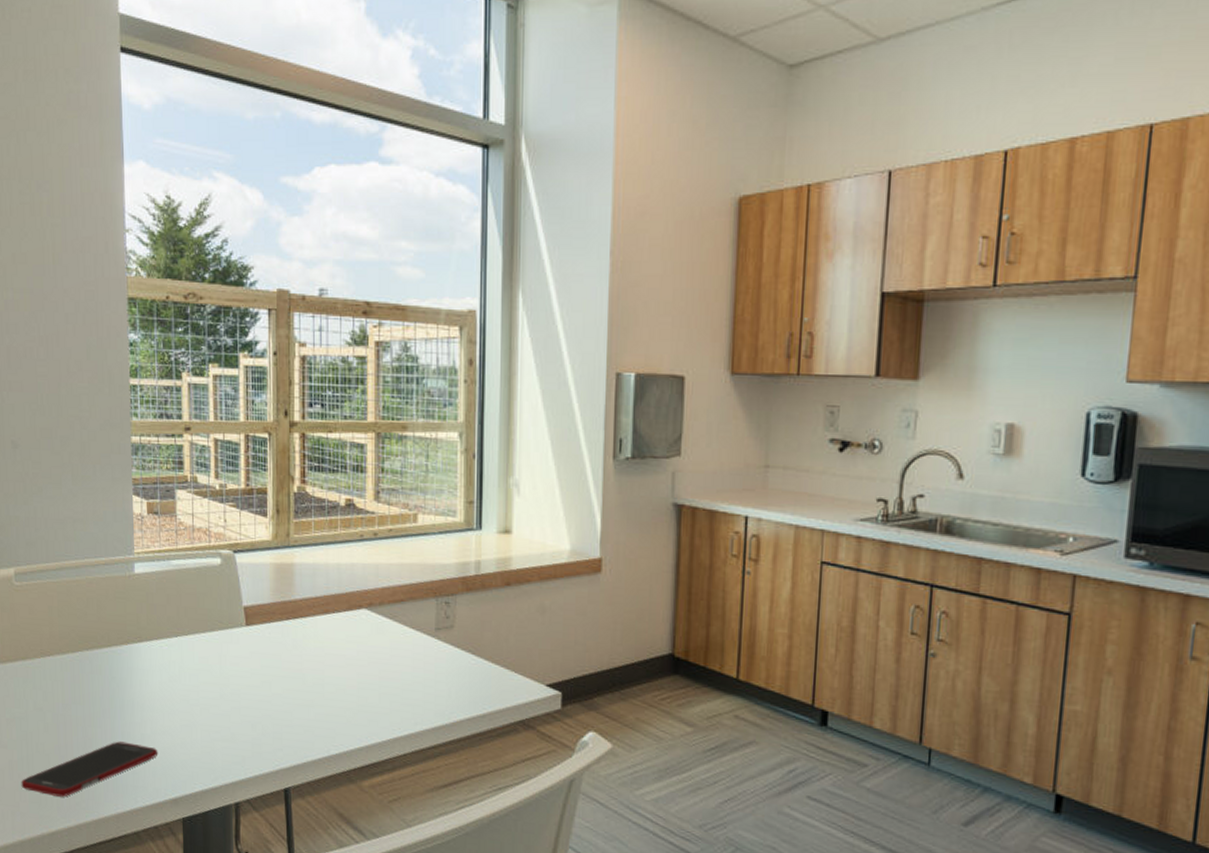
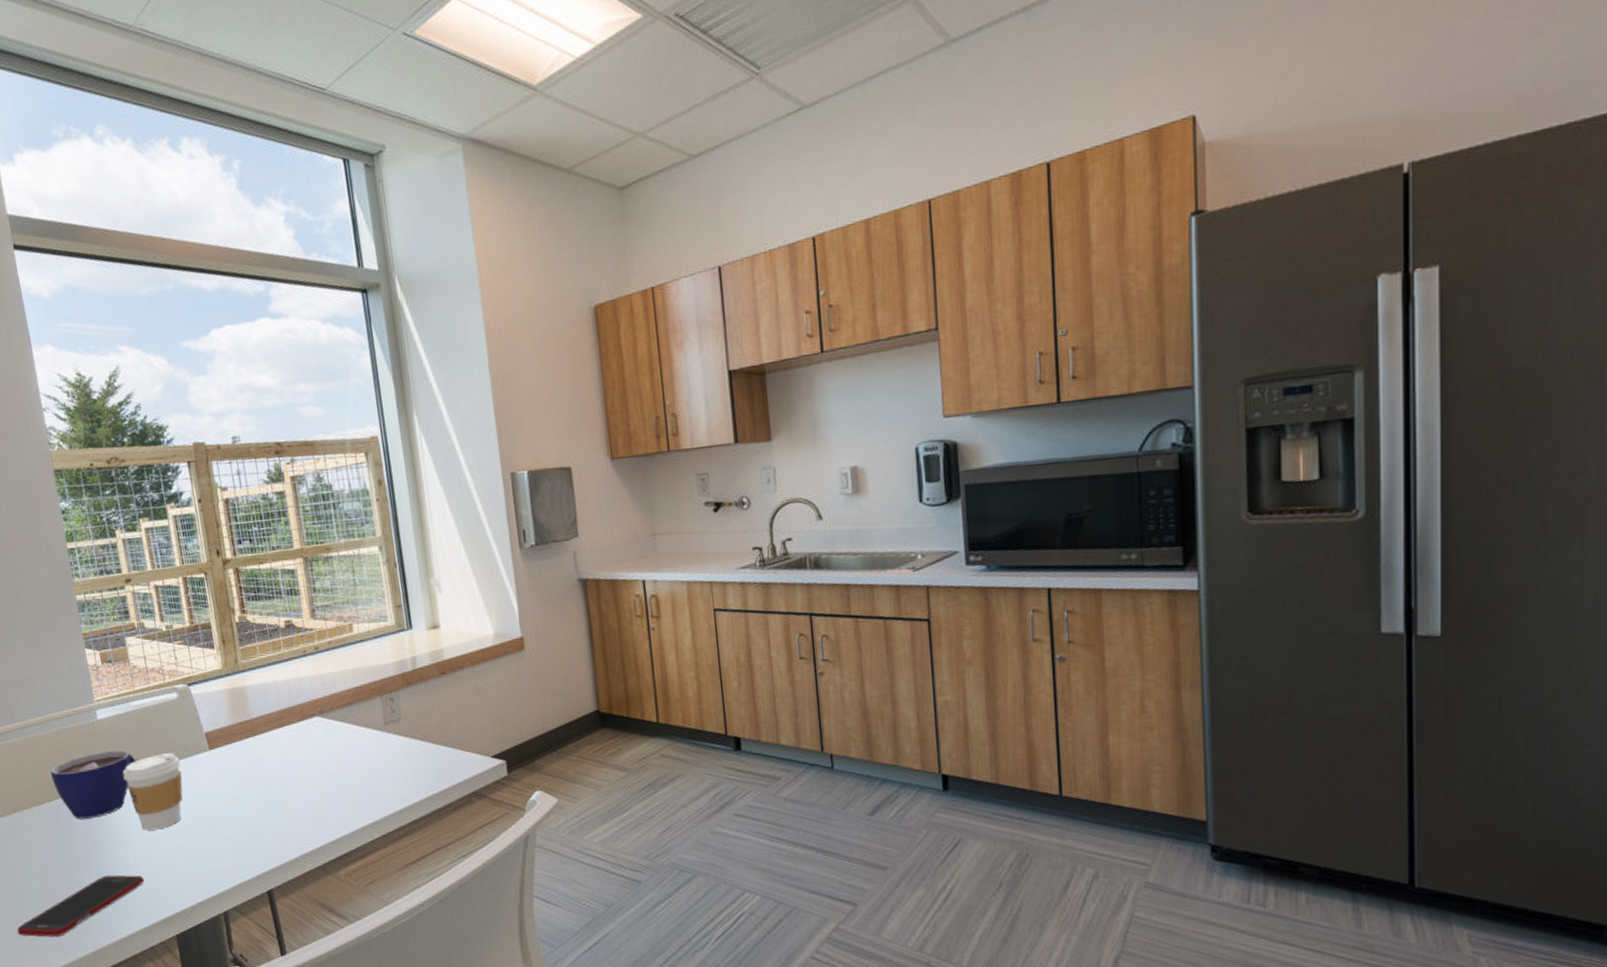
cup: none [79,608,168,678] -> present [50,750,137,819]
coffee cup: none [152,621,214,702] -> present [122,753,183,831]

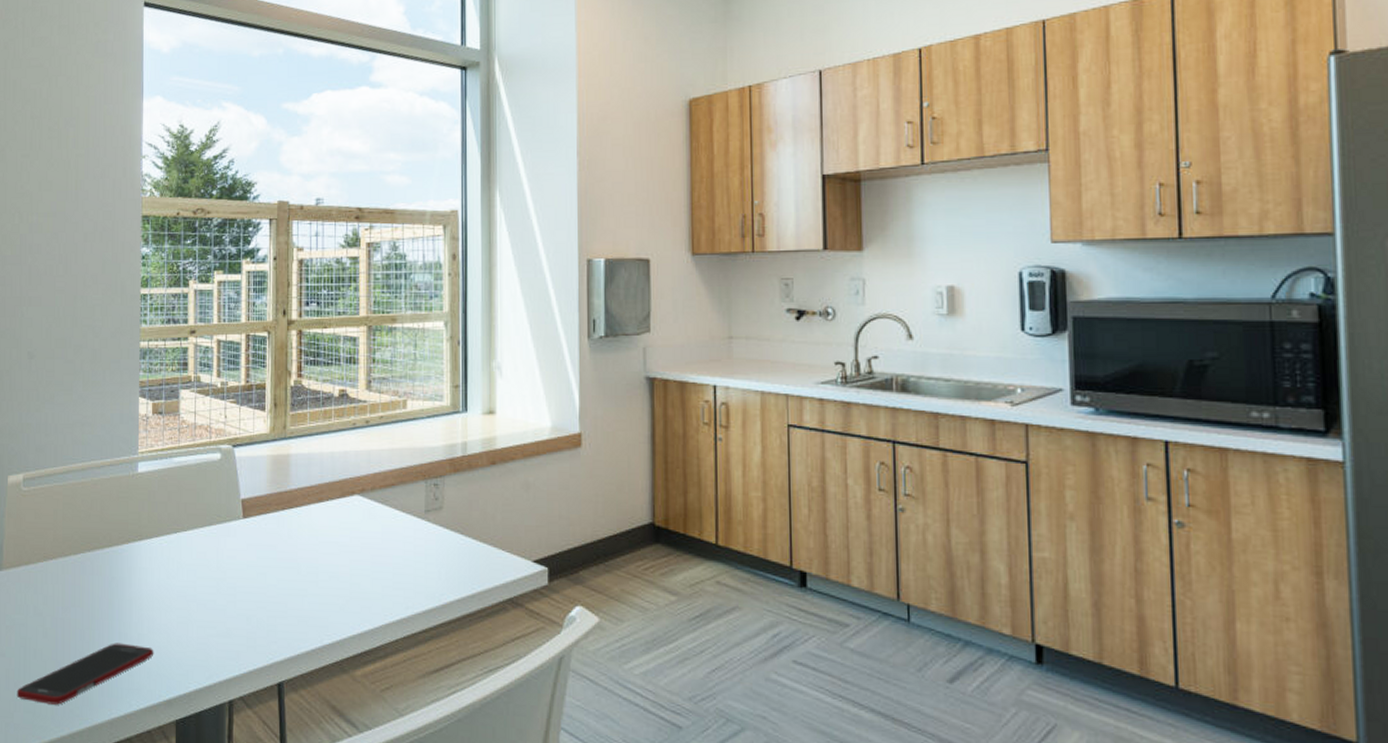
cup: present [50,750,137,819] -> none [82,506,168,578]
coffee cup: present [122,753,183,831] -> none [152,516,211,599]

